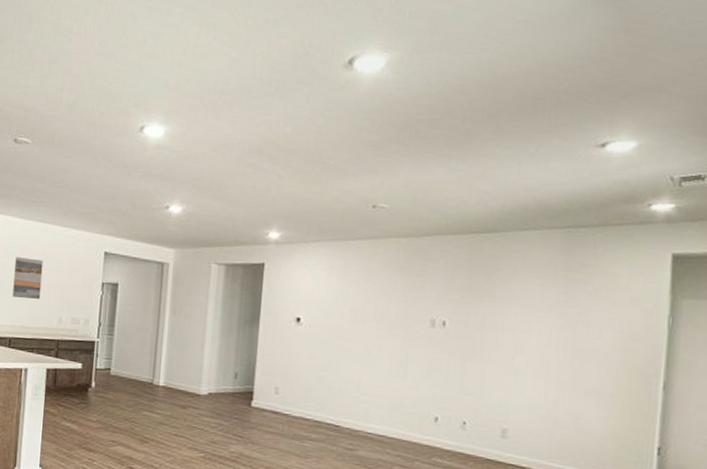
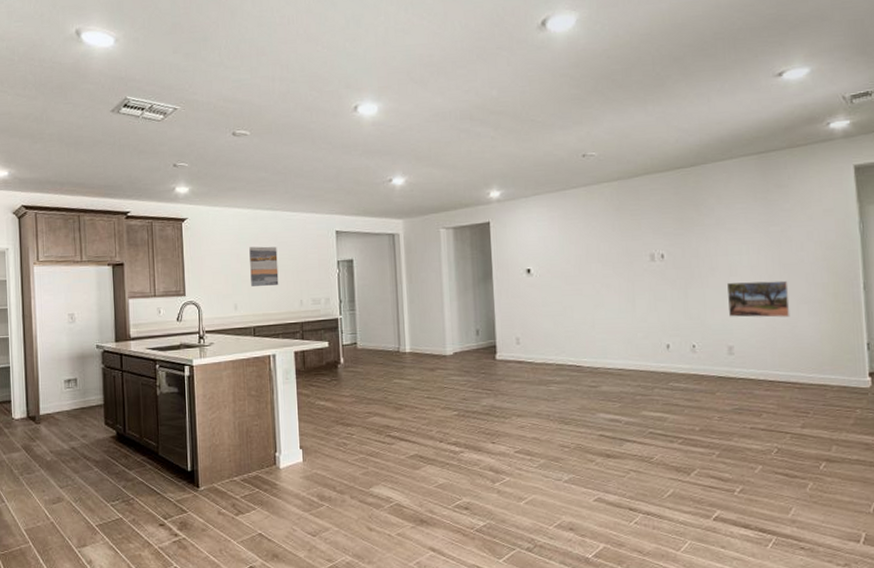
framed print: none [508,361,579,407] -> present [727,280,790,318]

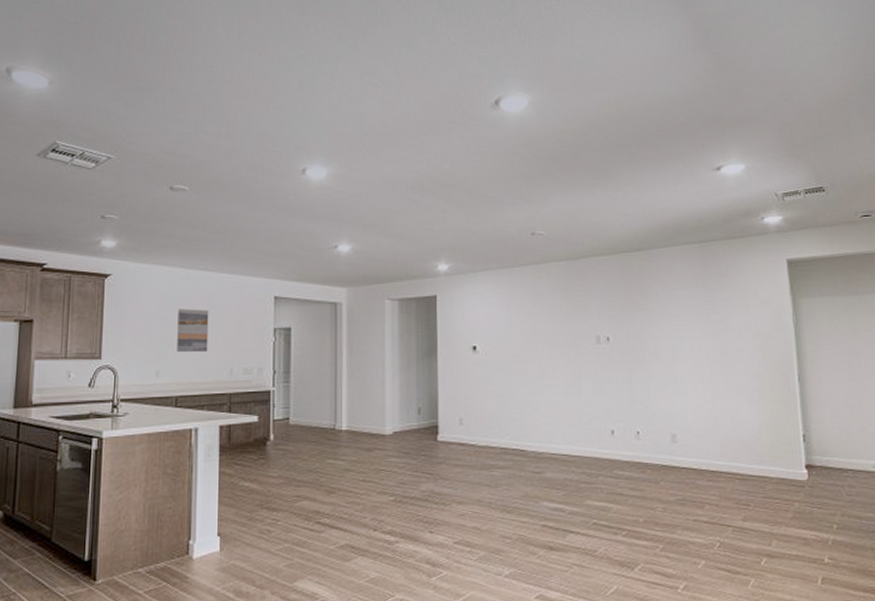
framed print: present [727,280,790,318] -> none [670,368,731,406]

